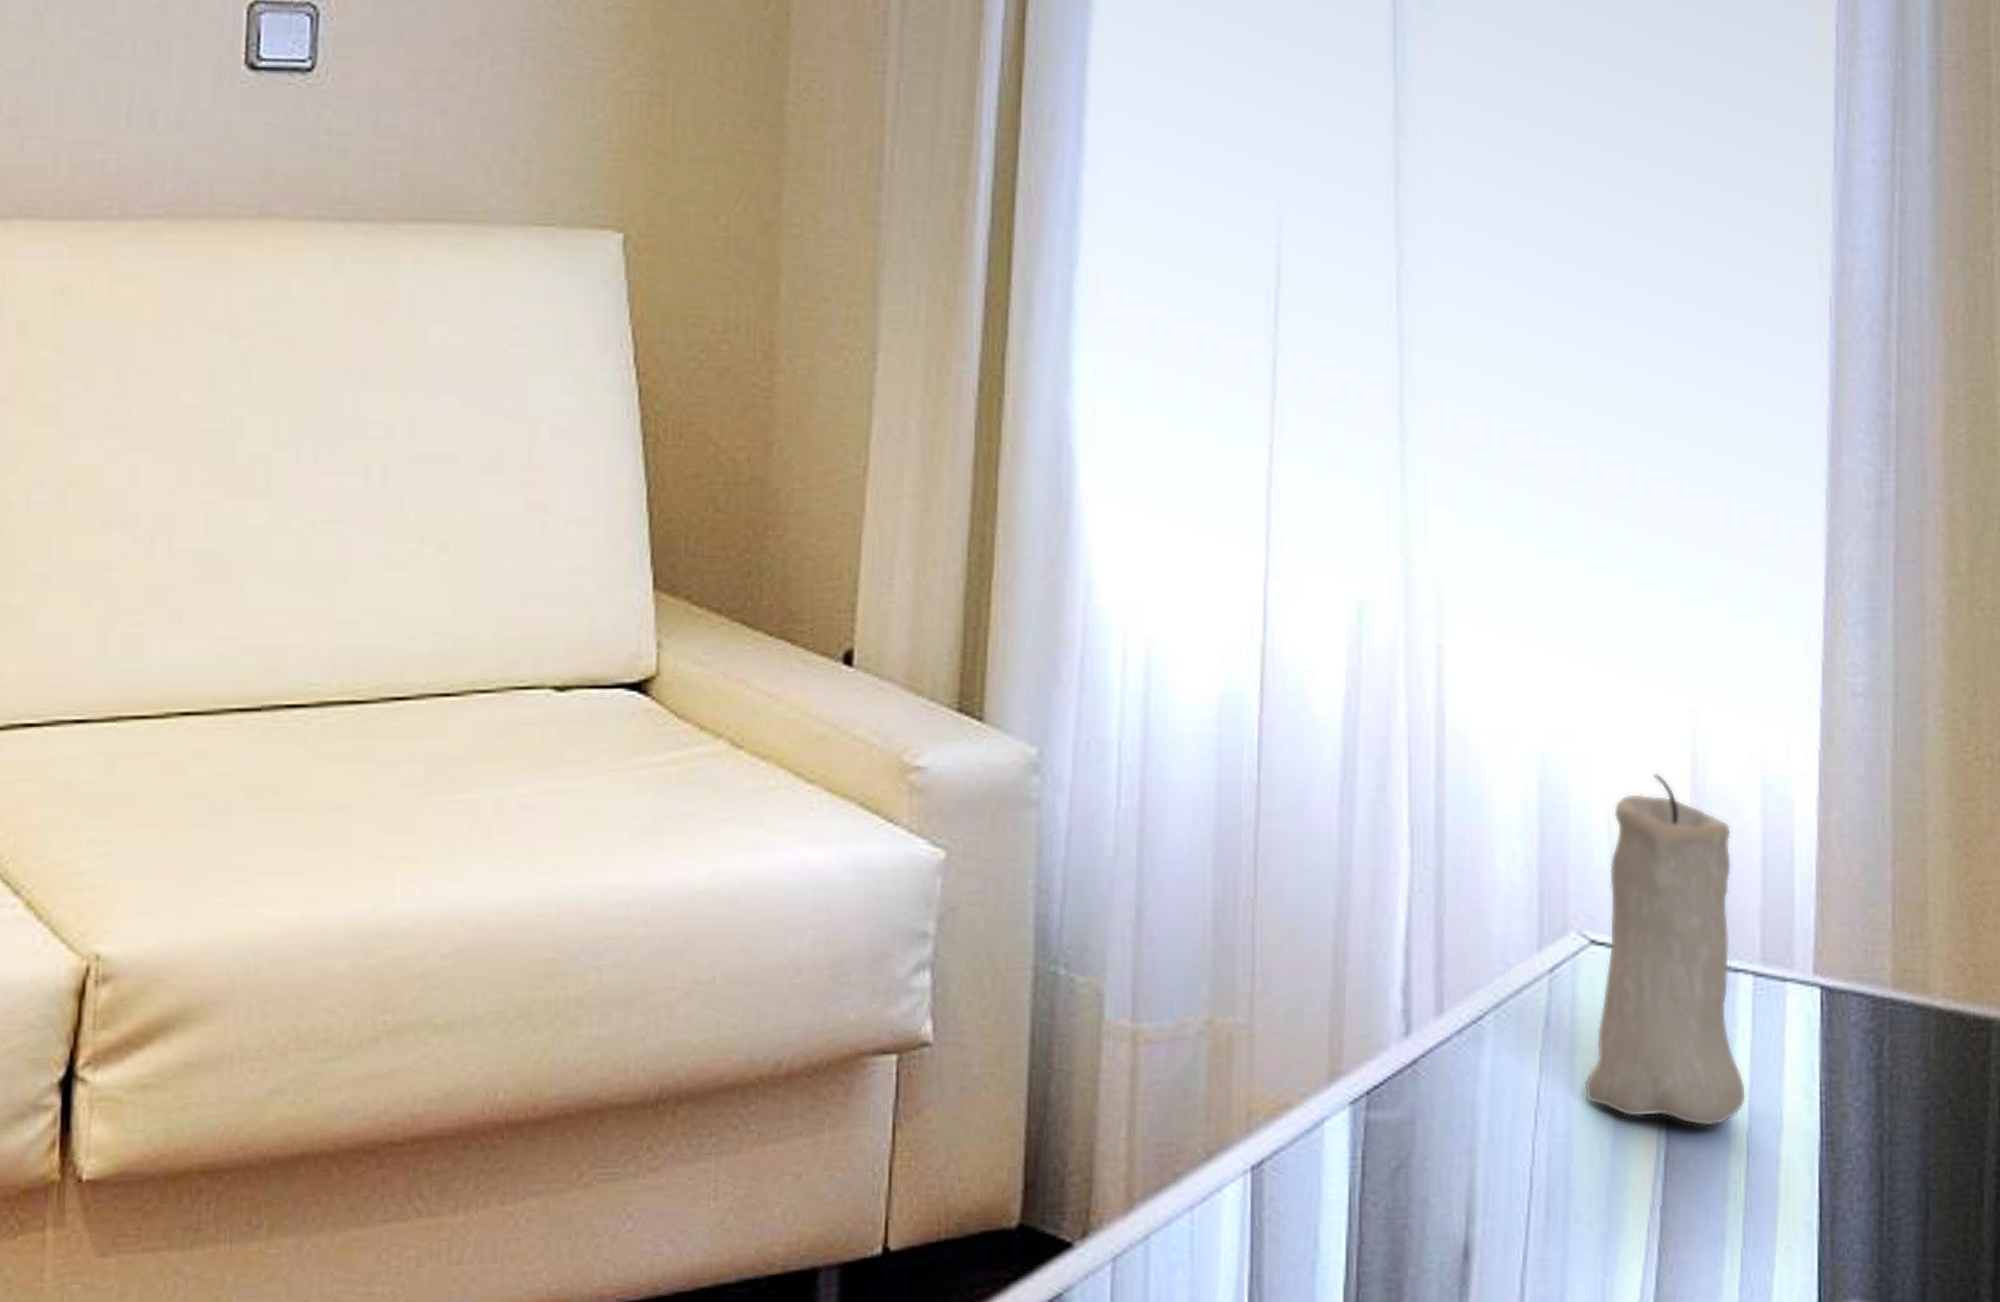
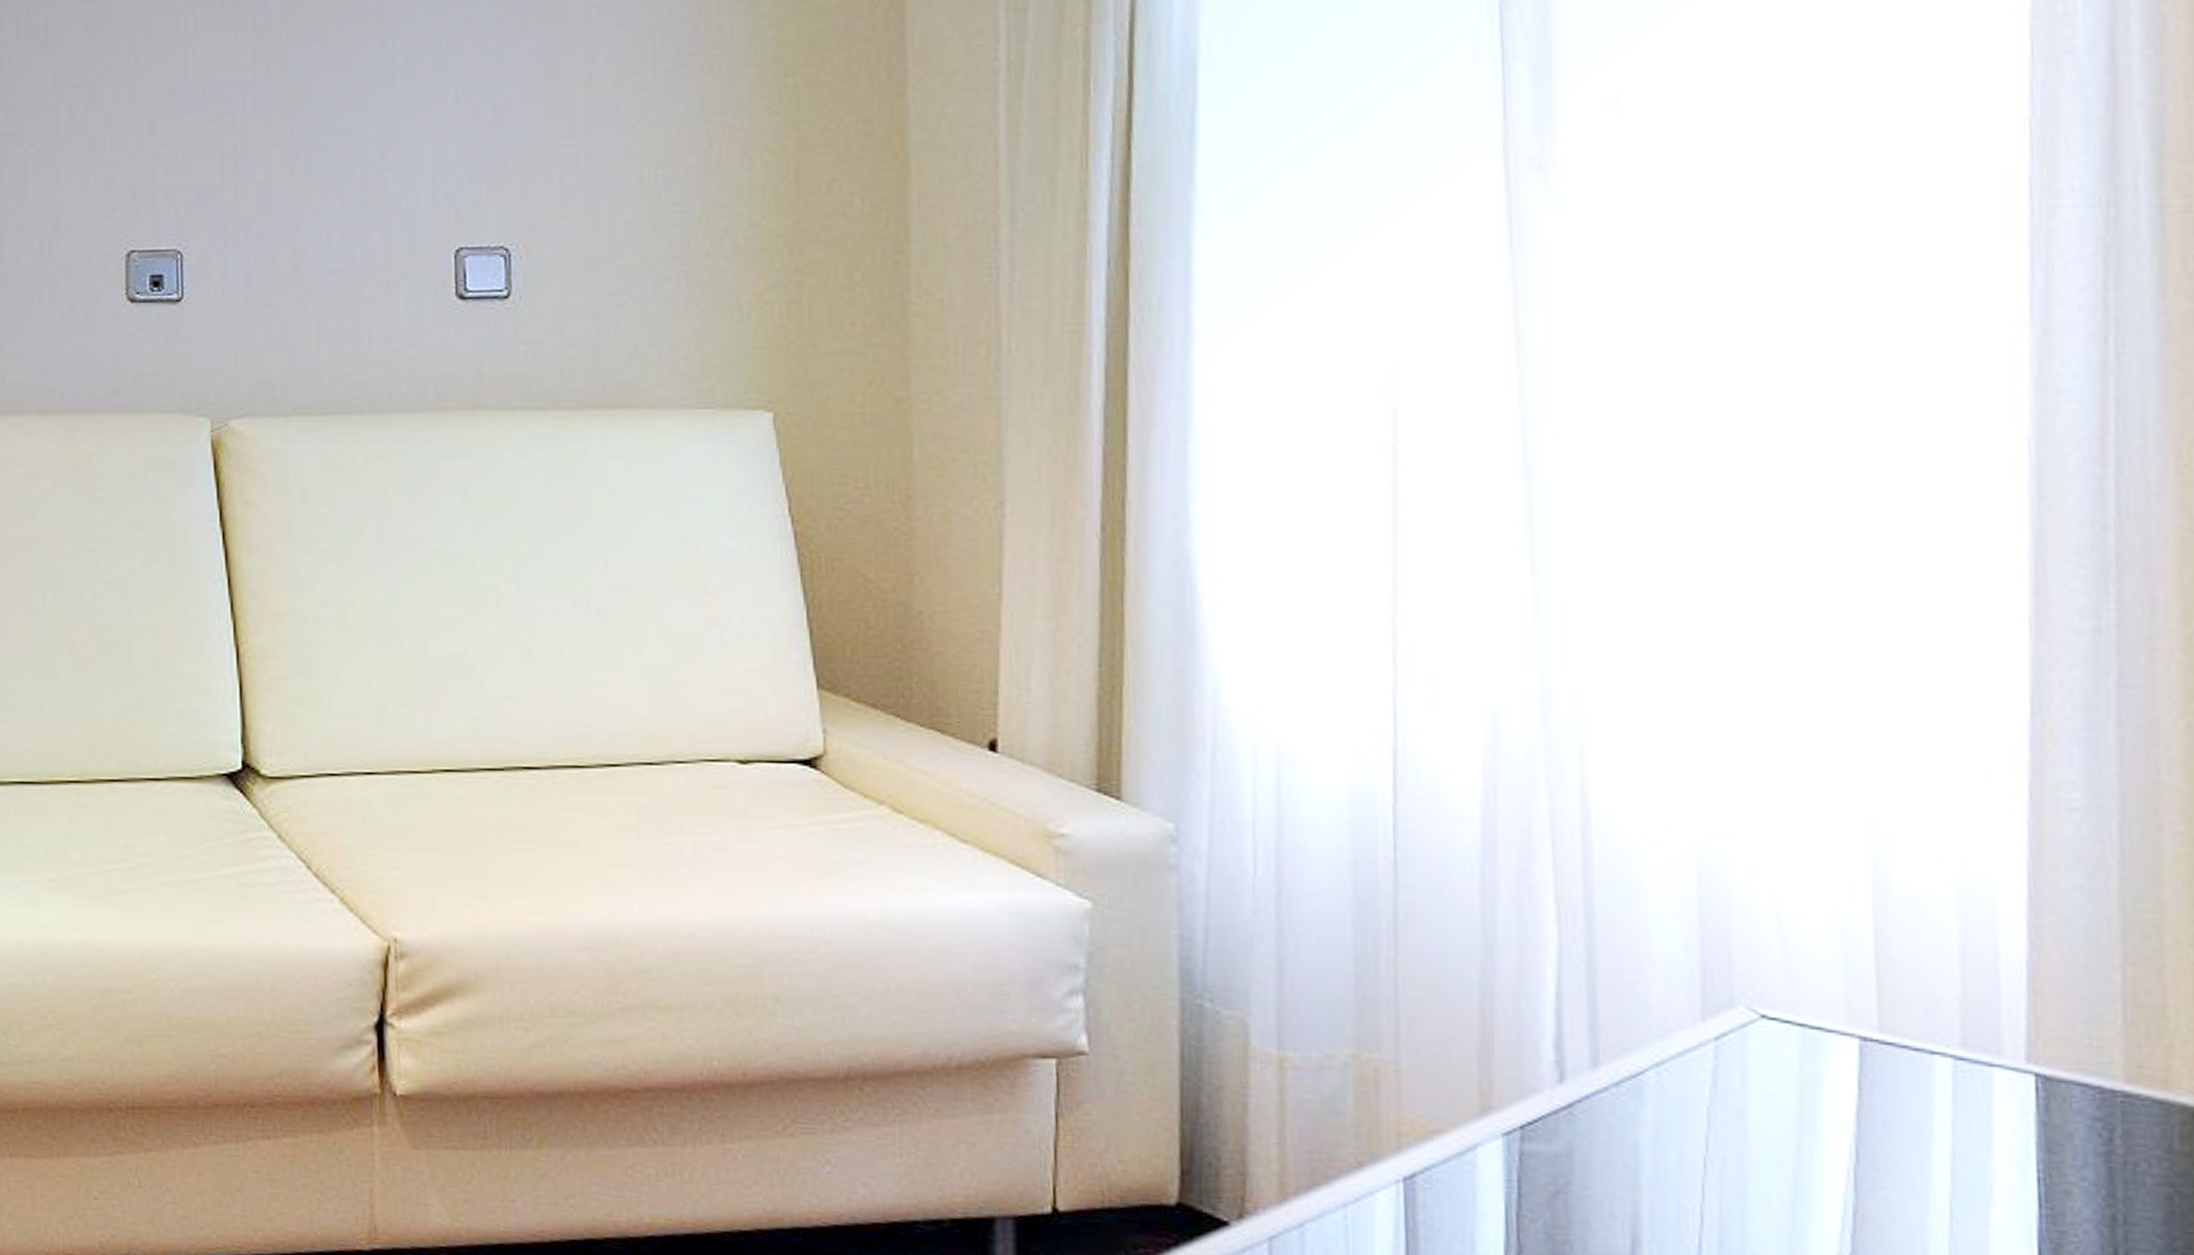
candle: present [1584,772,1747,1127] -> none [1758,871,1948,1189]

